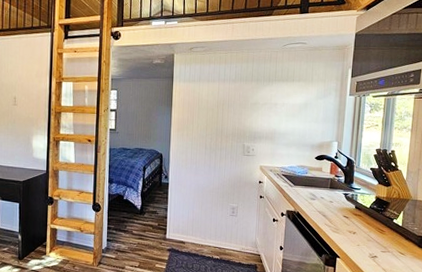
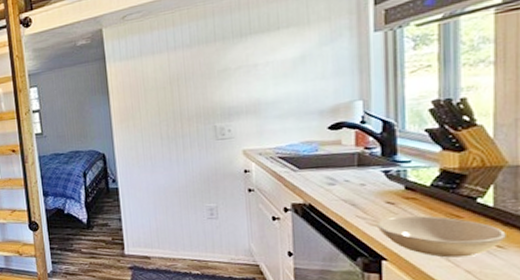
soup bowl: none [336,227,406,259] -> present [376,215,506,258]

